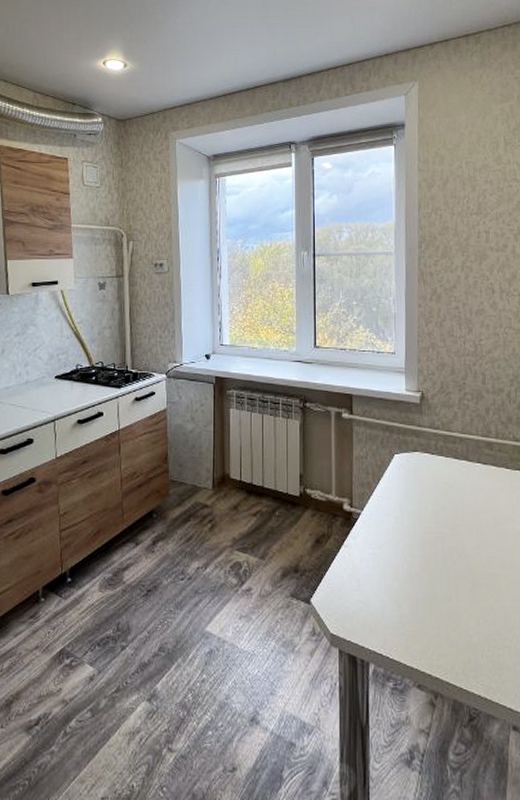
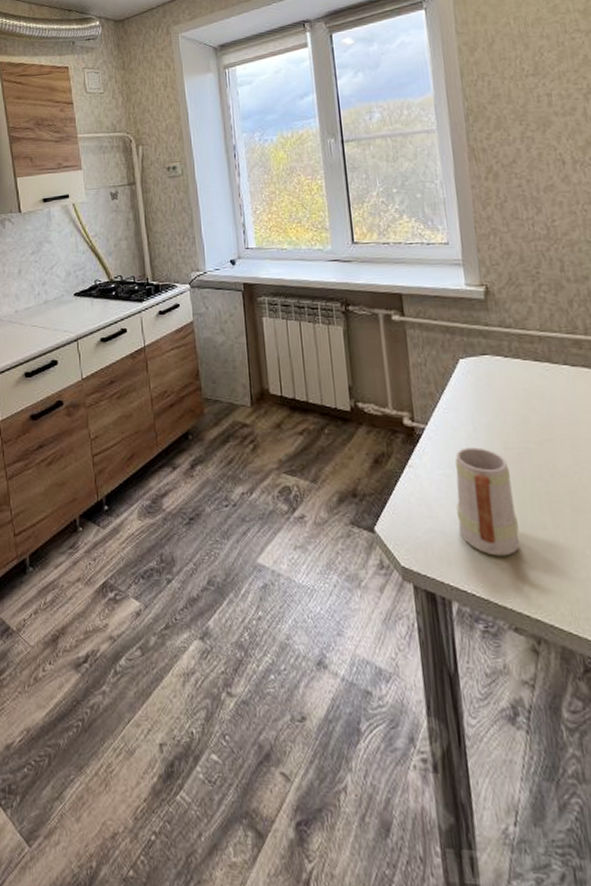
mug: none [381,531,429,624] -> present [454,447,519,556]

